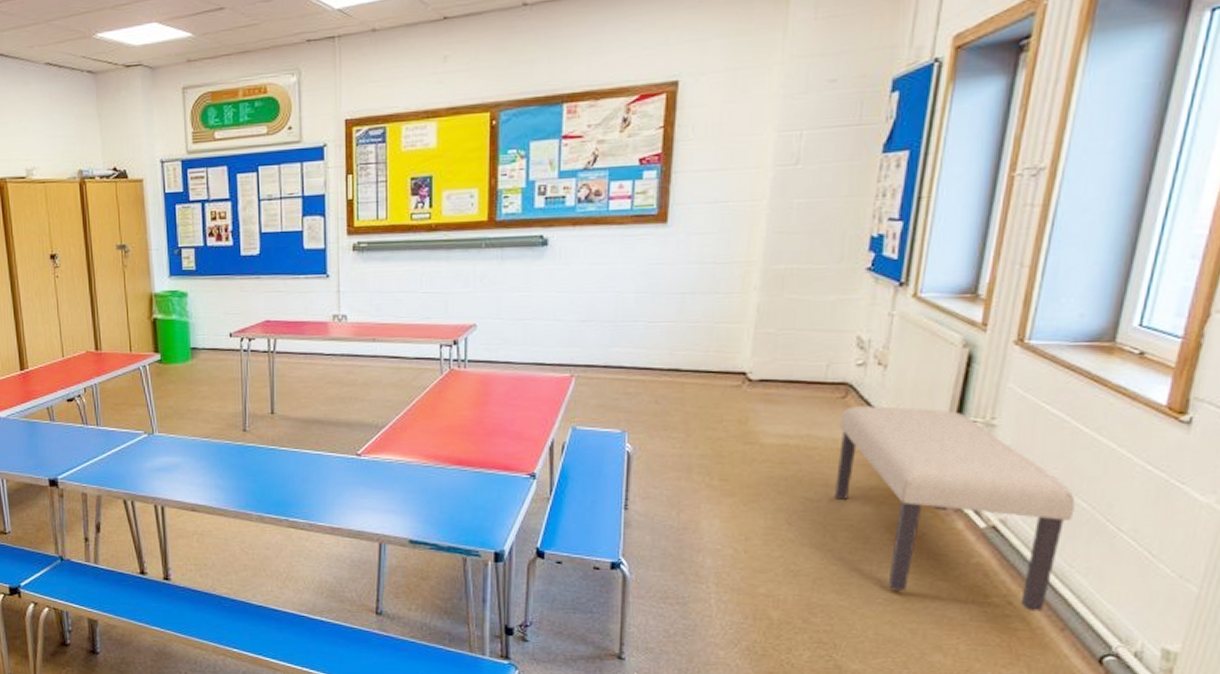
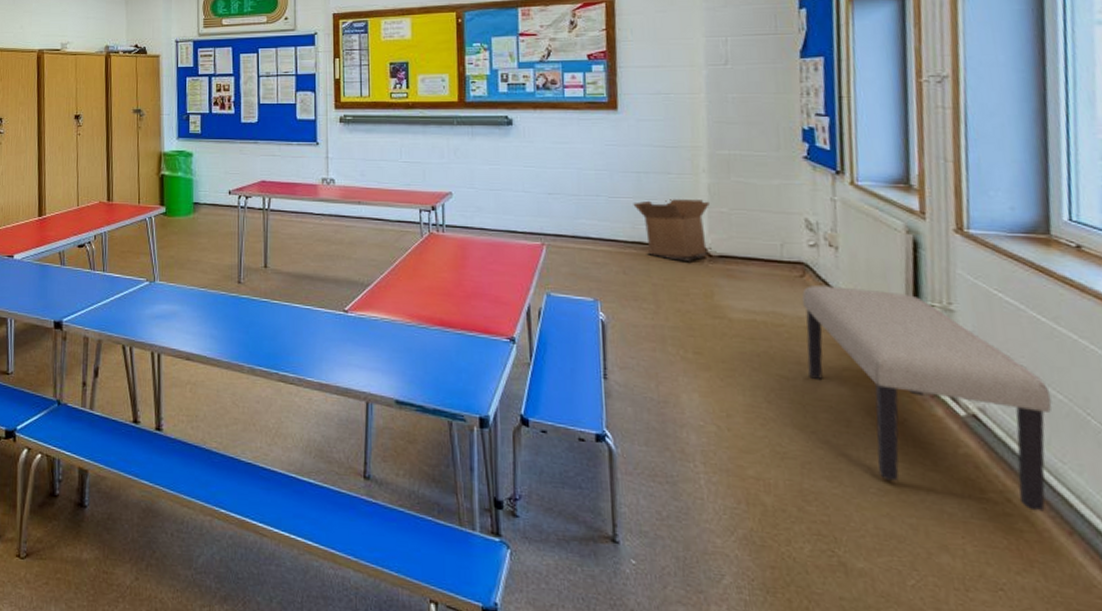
cardboard box: none [673,320,756,387] -> present [633,199,709,261]

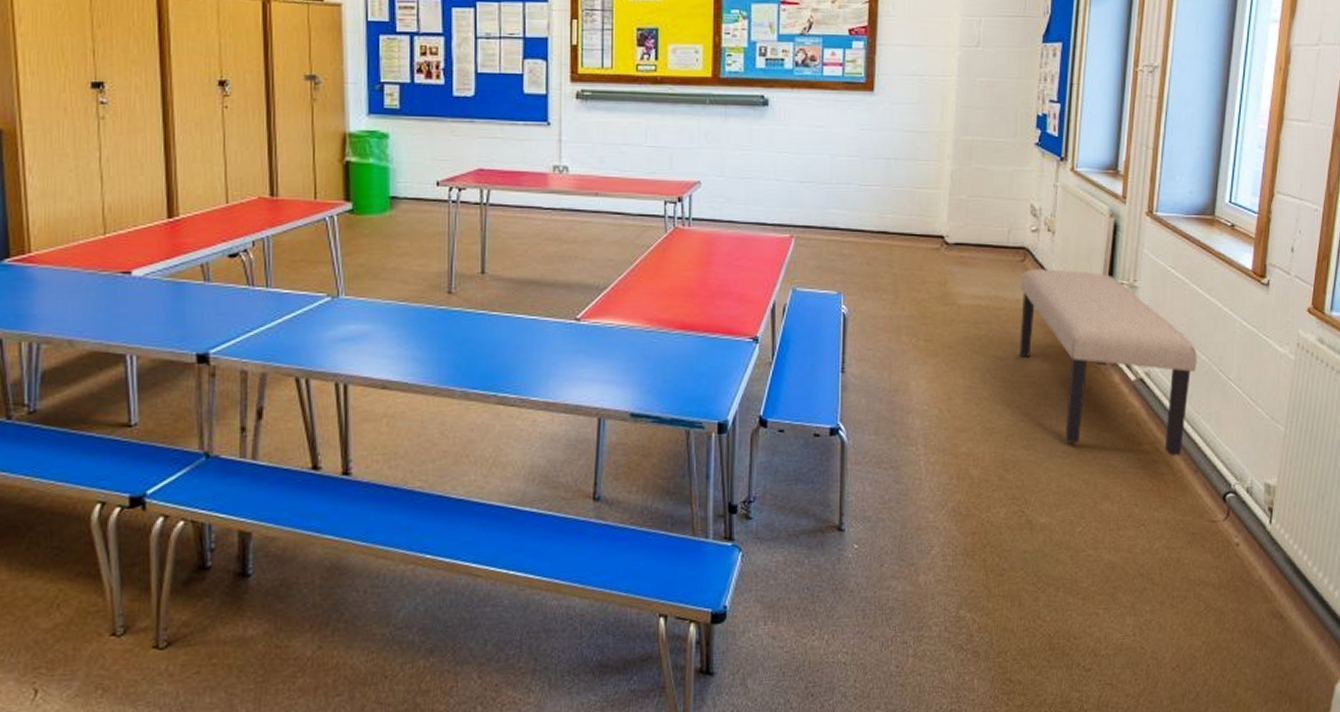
cardboard box: present [633,199,709,261] -> none [881,187,951,249]

